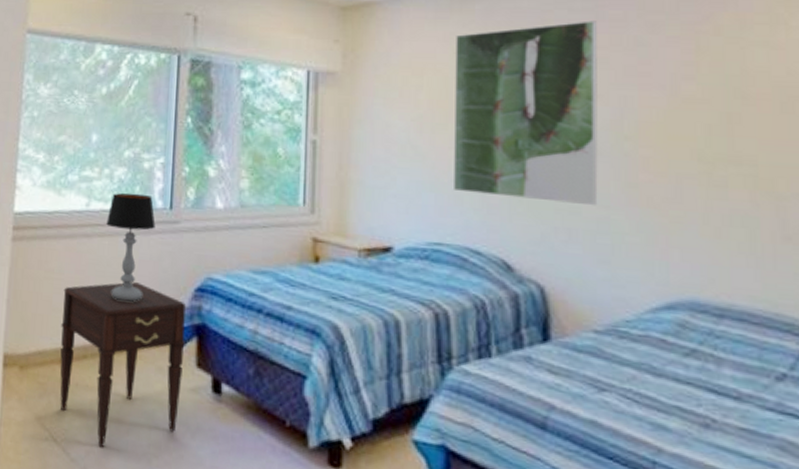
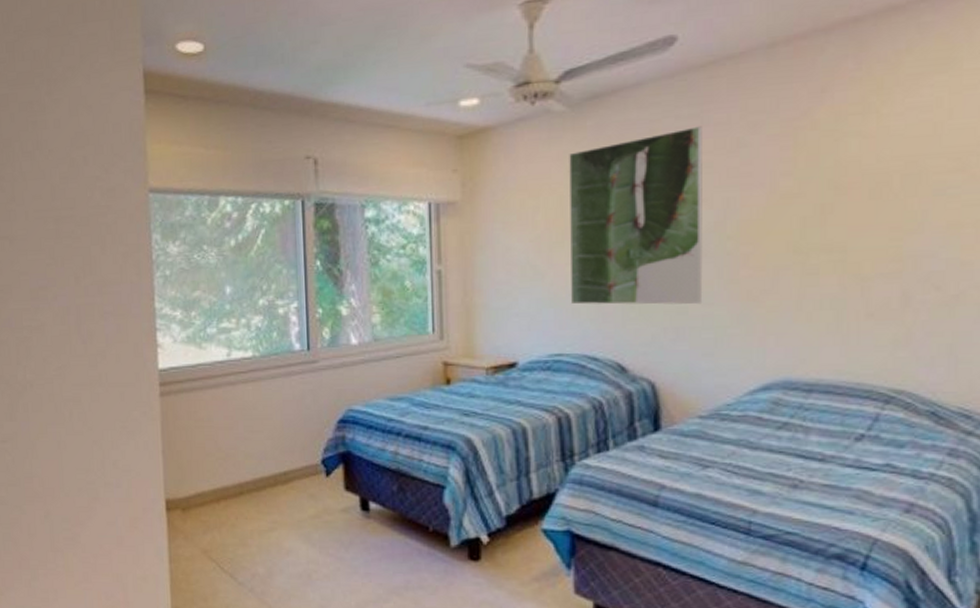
nightstand: present [59,282,187,448] -> none [214,421,333,570]
table lamp: present [106,192,156,303] -> none [248,339,295,440]

